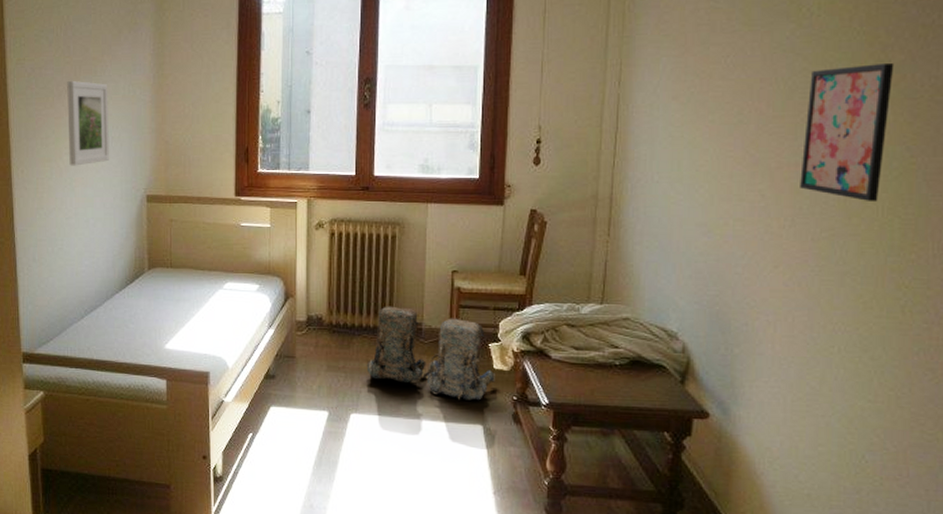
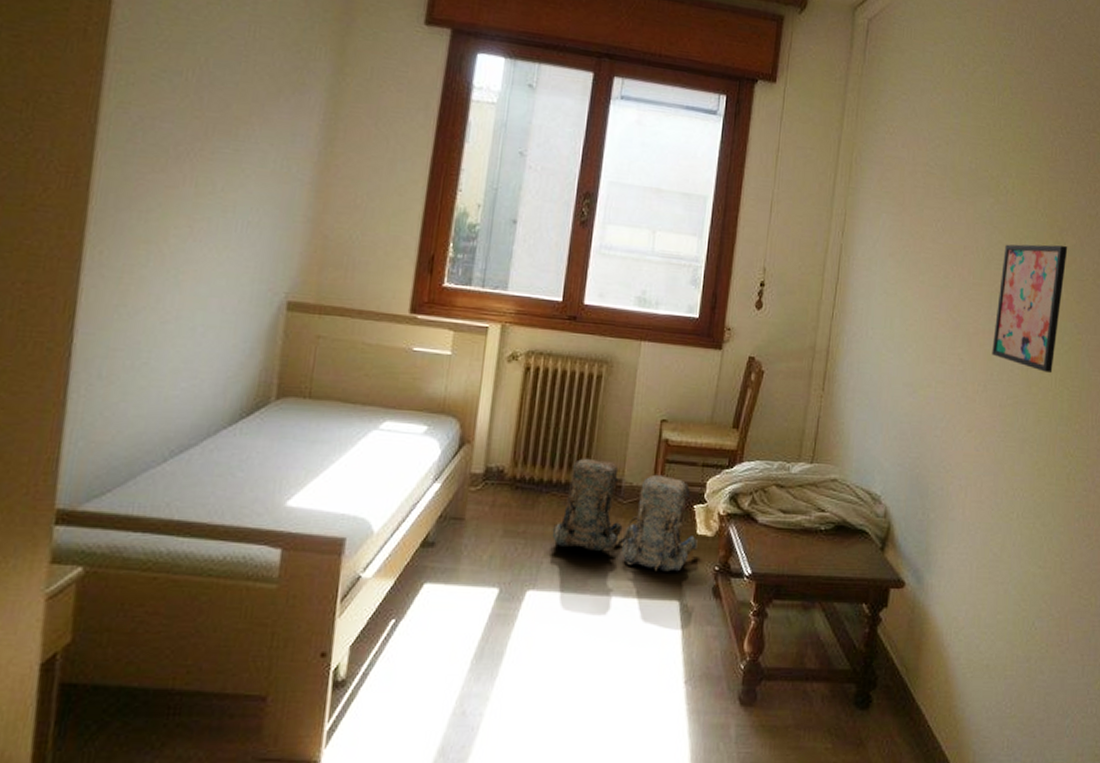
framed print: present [67,80,109,166] -> none [178,140,252,254]

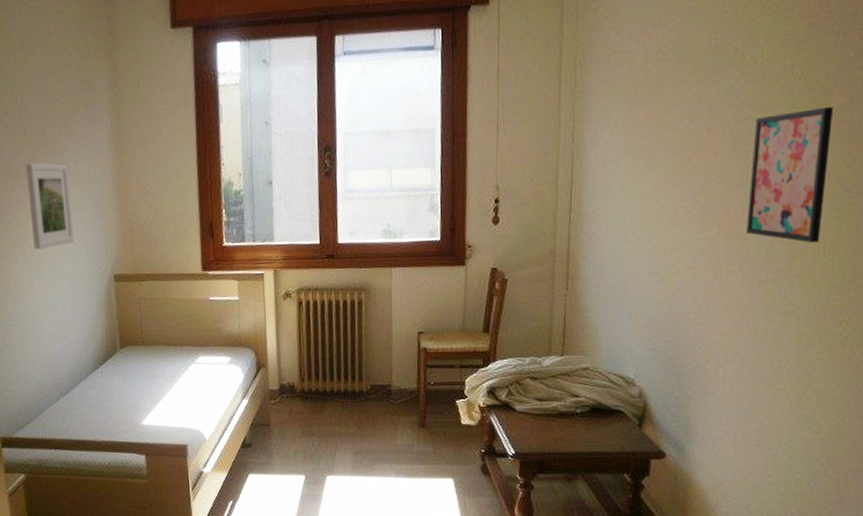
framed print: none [178,140,252,254] -> present [26,162,74,250]
backpack: present [552,458,698,572] -> none [339,370,463,456]

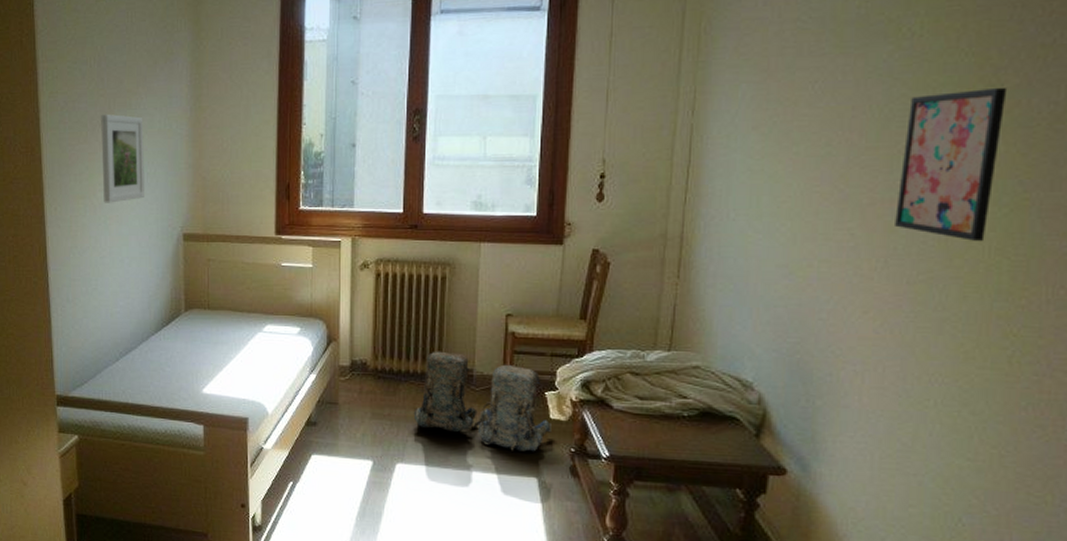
backpack: none [339,370,463,456] -> present [413,351,551,452]

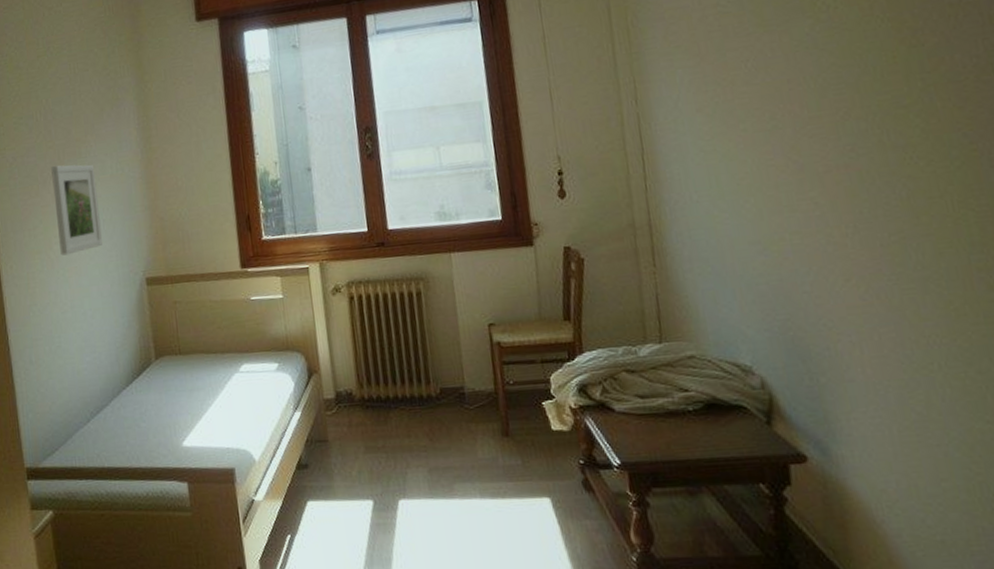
backpack: present [413,351,551,452] -> none [408,370,556,471]
wall art: present [895,87,1008,241] -> none [841,46,945,197]

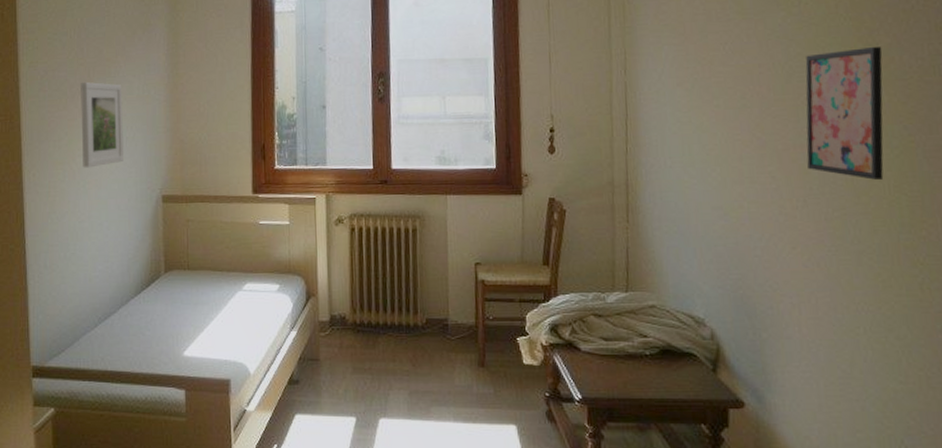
wall art: none [841,46,945,197] -> present [805,46,884,180]

